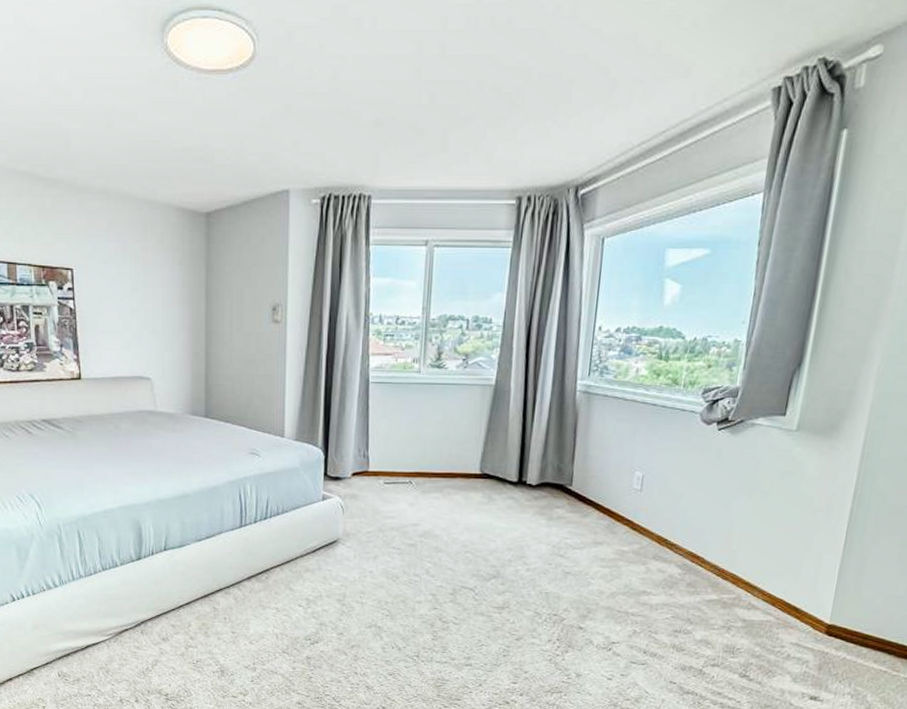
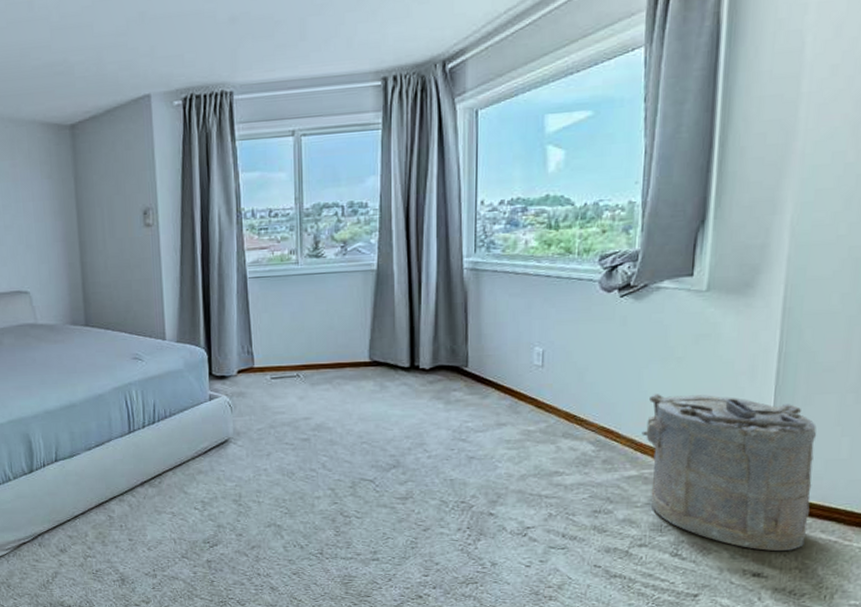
laundry hamper: none [725,524,880,677] -> present [641,394,817,551]

